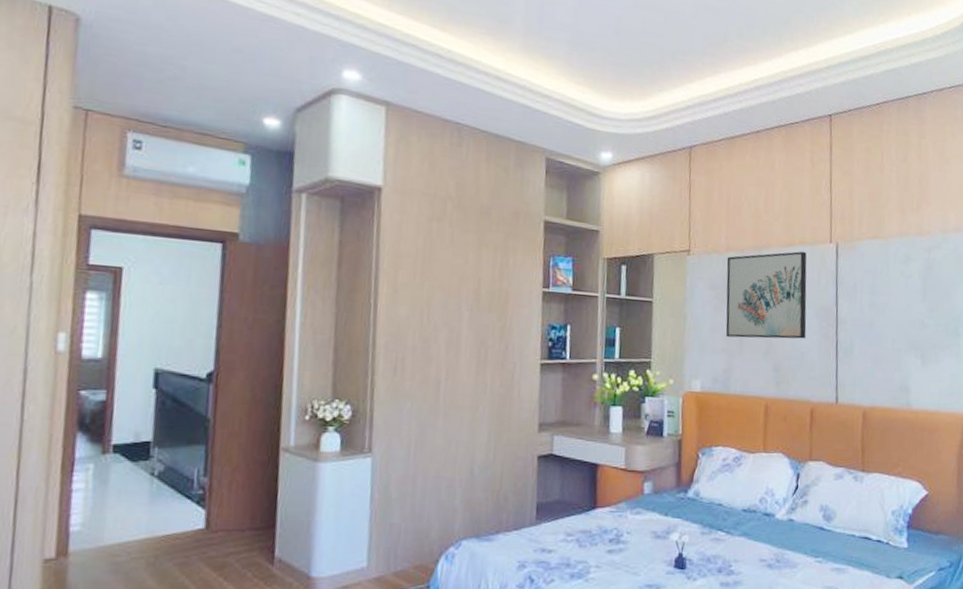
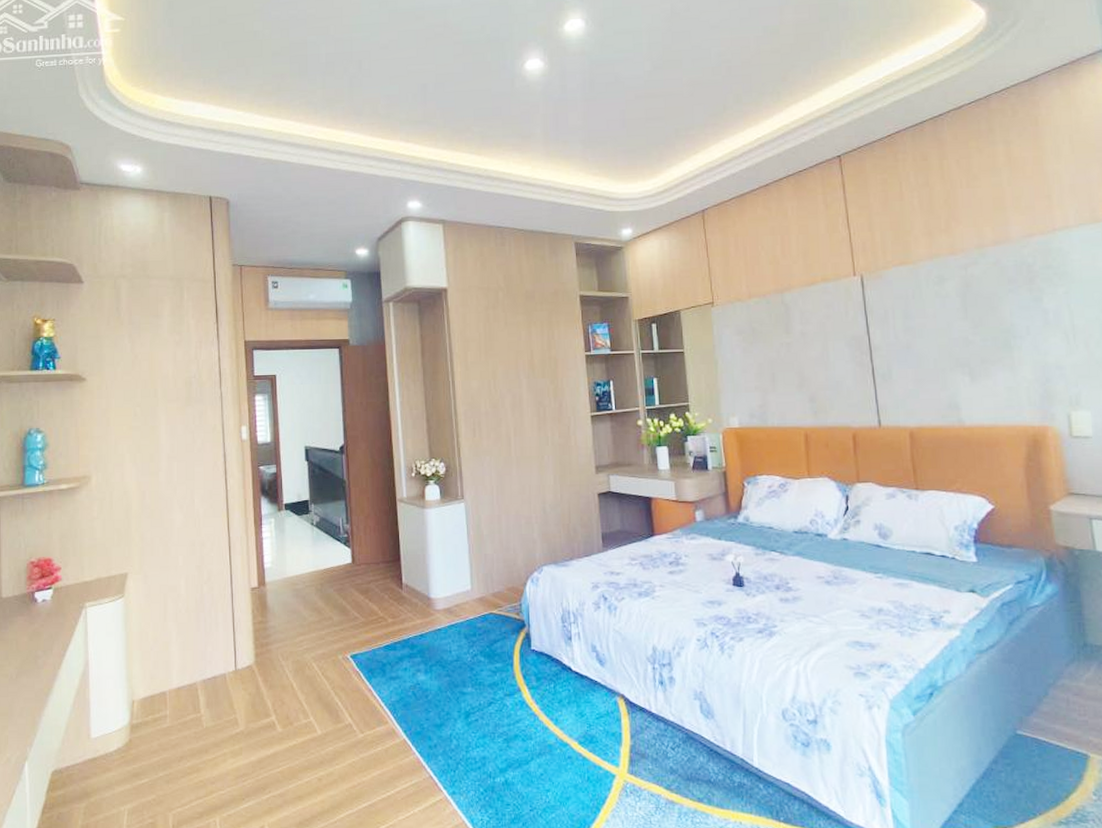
wall art: present [725,251,807,339] -> none [750,287,839,375]

